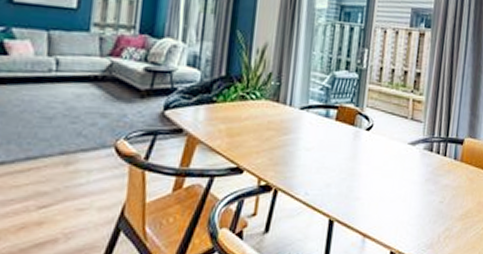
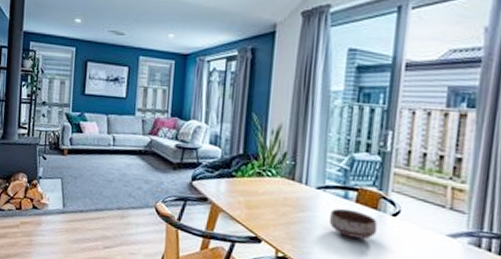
bowl: none [311,127,354,156] -> present [328,208,378,239]

